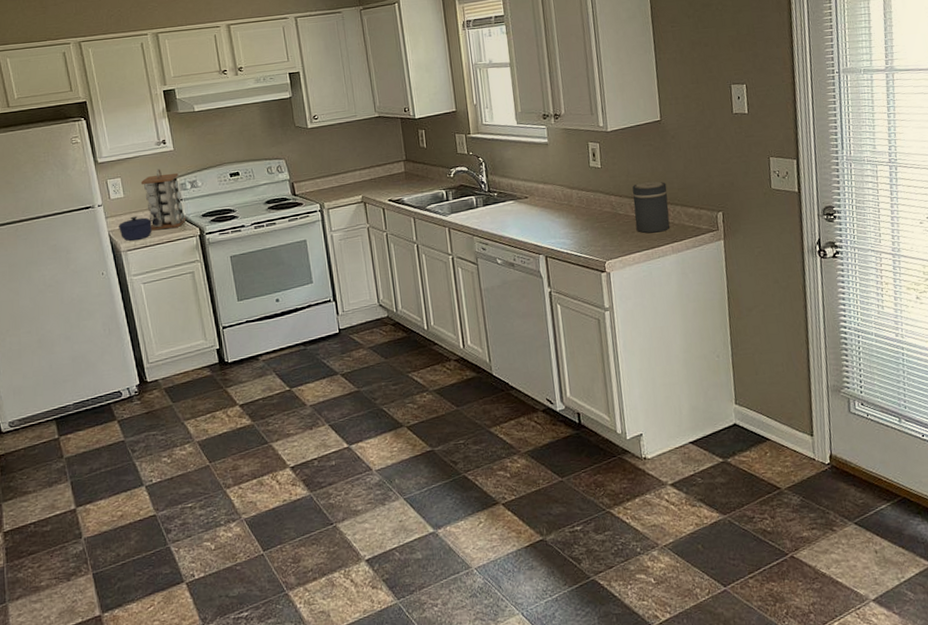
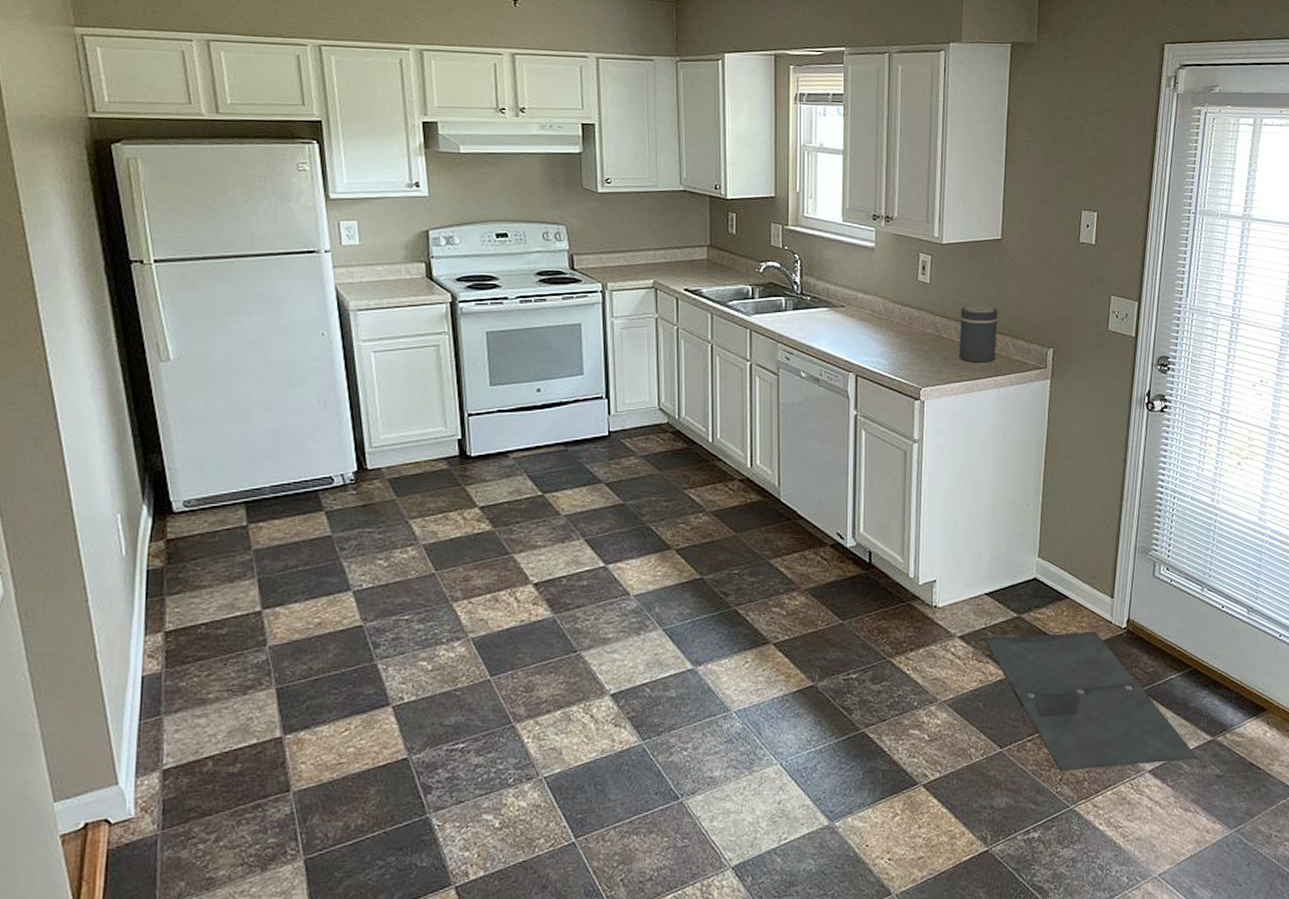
cooking pot: present [119,216,152,241] -> none [349,269,392,299]
spice rack: present [140,168,186,230] -> none [382,216,436,291]
door mat: none [695,469,921,606] -> present [985,631,1198,772]

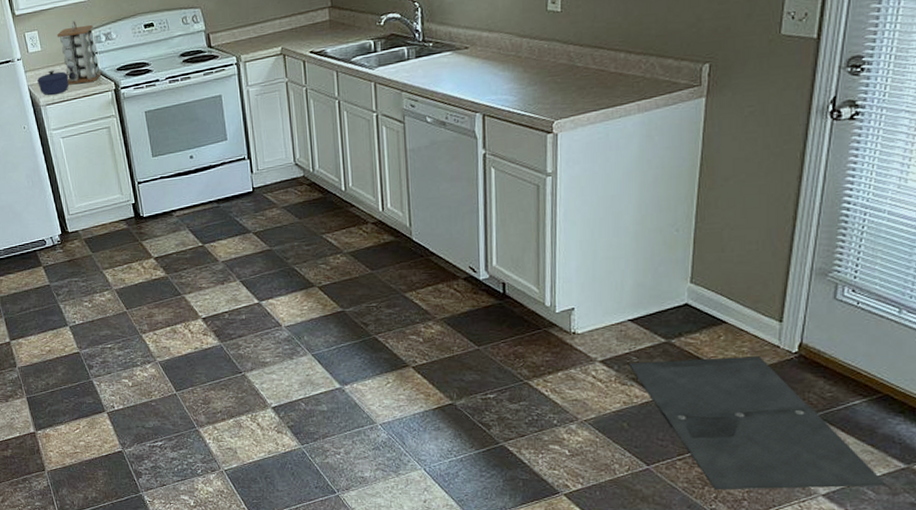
cooking pot: none [349,269,392,299] -> present [37,70,69,95]
spice rack: none [382,216,436,291] -> present [56,20,102,84]
cylinder: present [959,306,998,363] -> none [595,27,642,89]

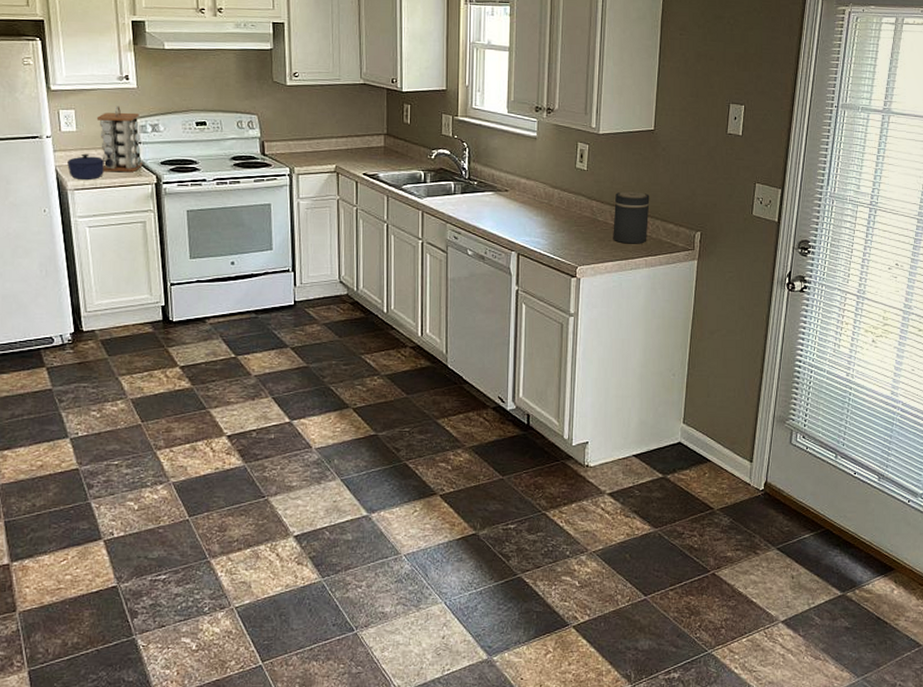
cylinder: none [595,27,642,89] -> present [613,191,650,244]
door mat: present [629,356,887,491] -> none [632,493,828,619]

